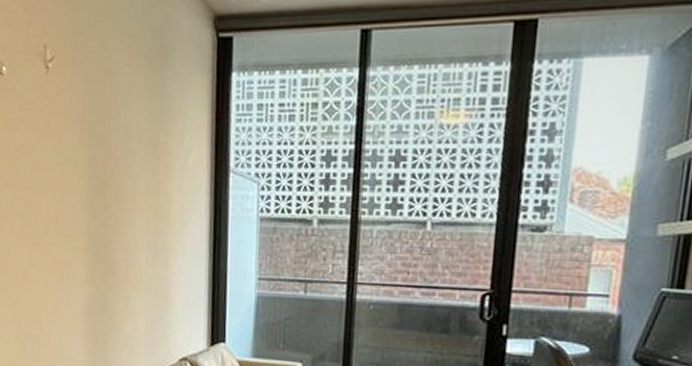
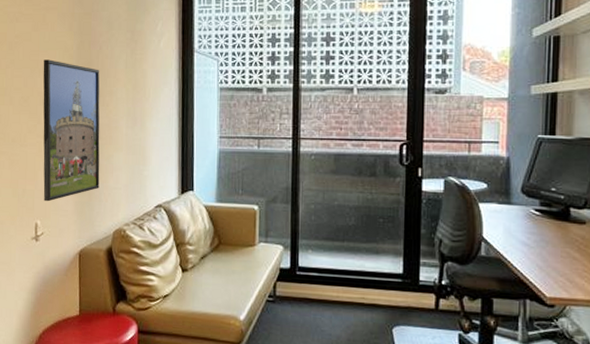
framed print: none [48,178,116,349] -> present [43,59,100,202]

